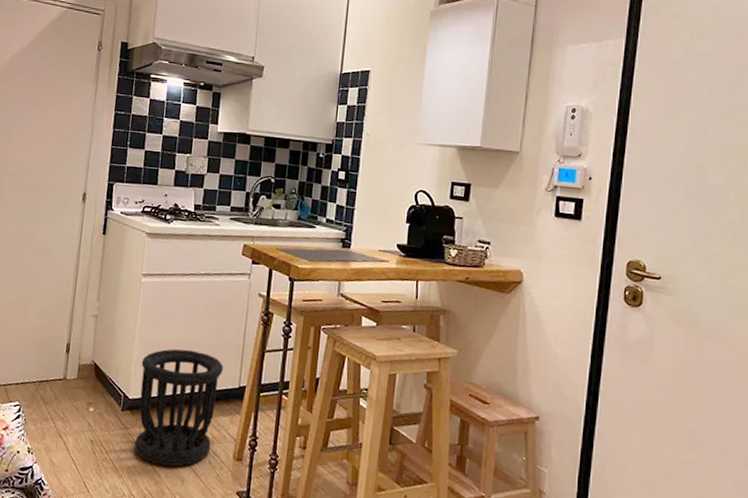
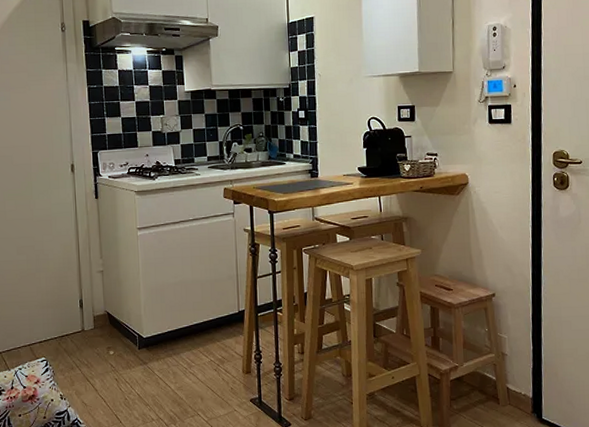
wastebasket: present [134,349,223,467] -> none [149,287,222,389]

